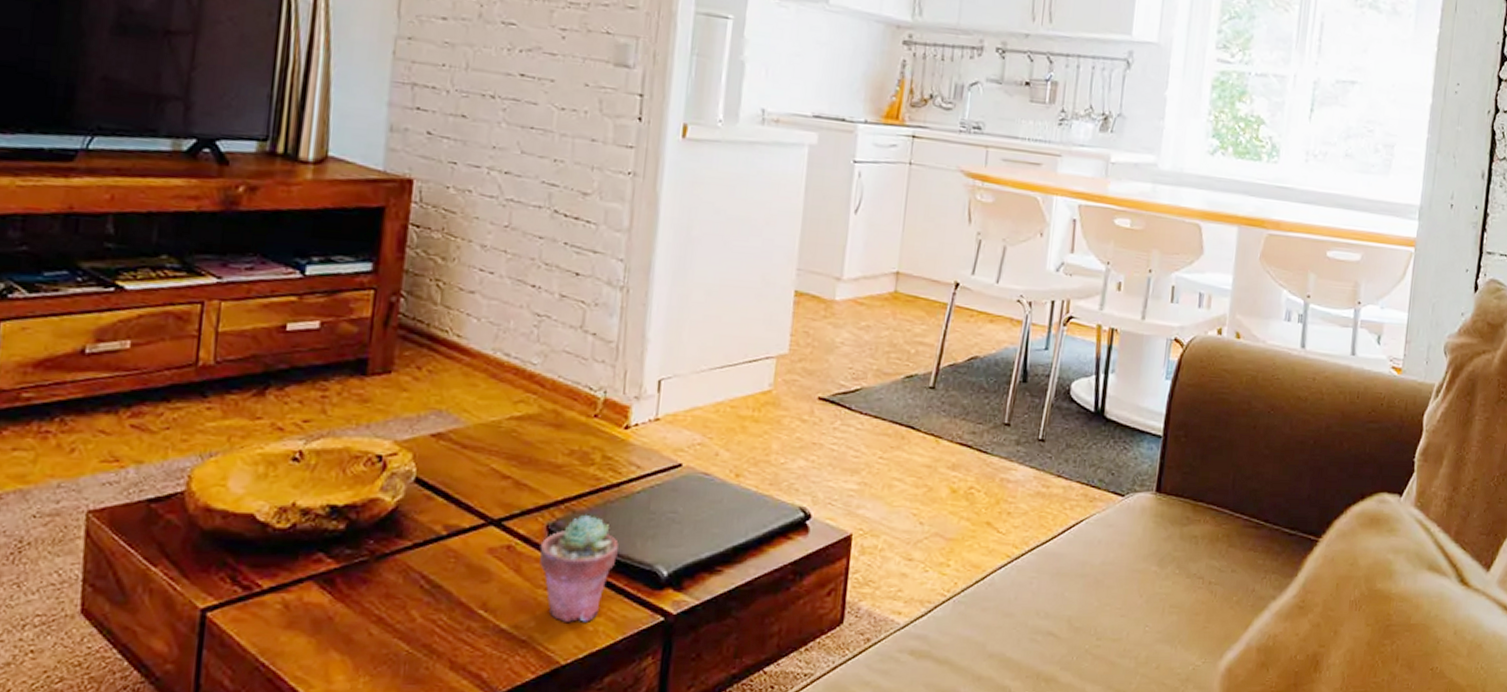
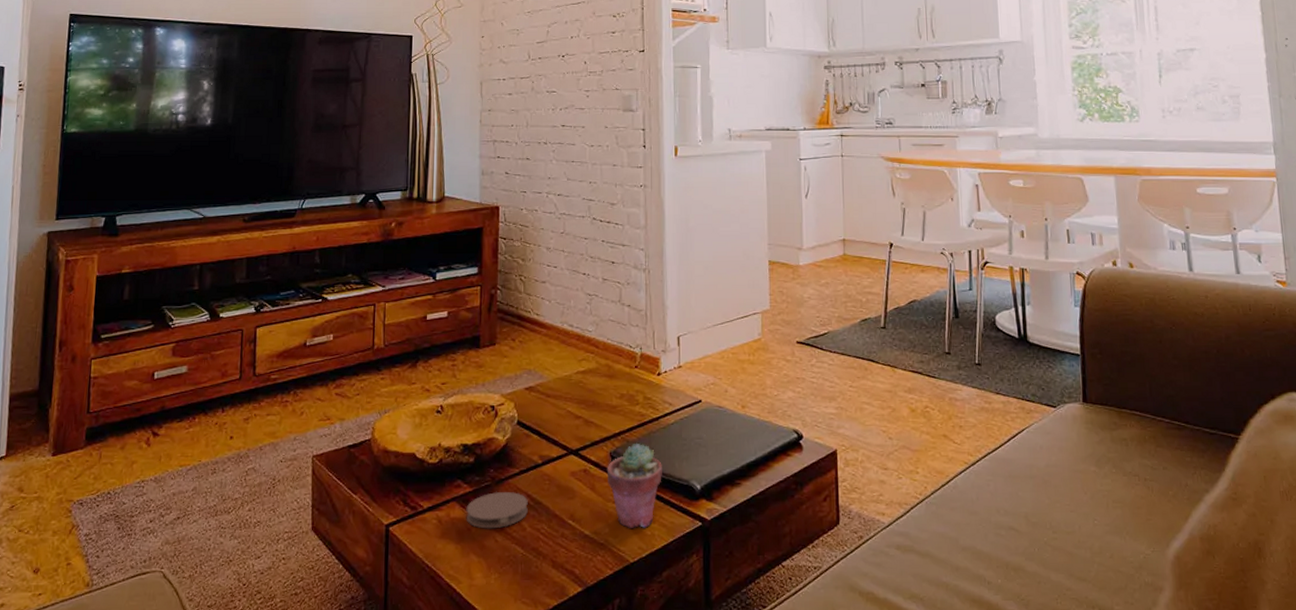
coaster: none [326,570,422,618] -> present [466,492,528,529]

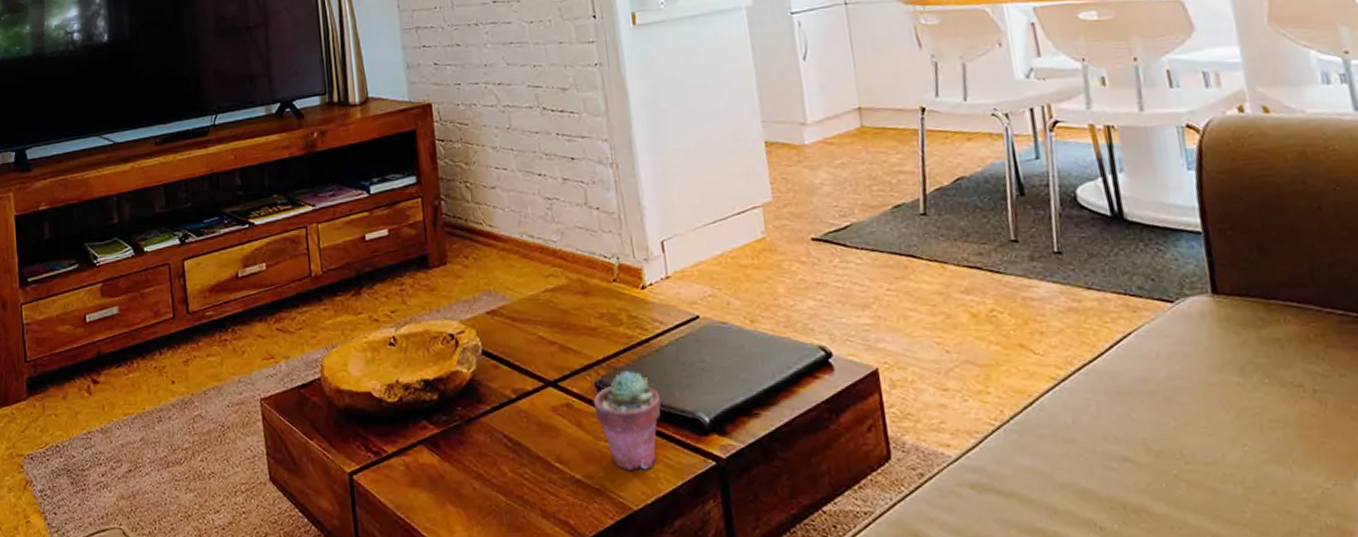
coaster: present [466,492,528,529] -> none [435,432,507,475]

